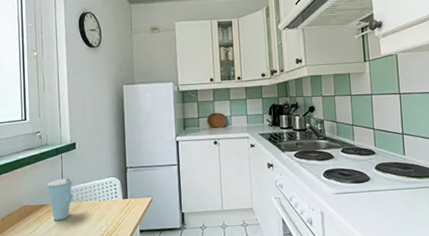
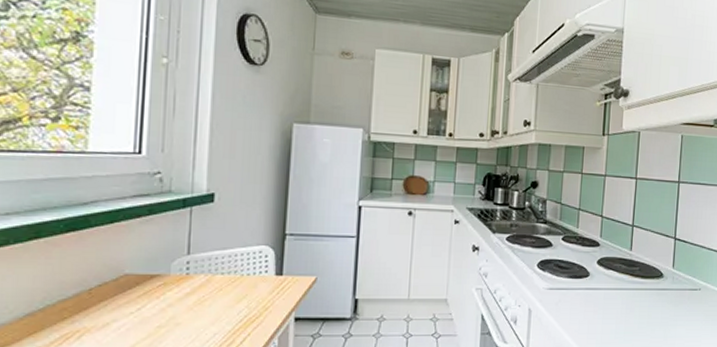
cup: present [46,178,73,221] -> none [163,241,205,299]

